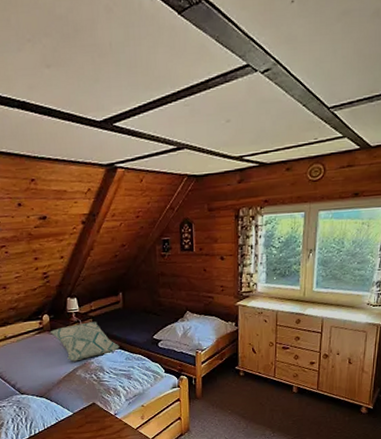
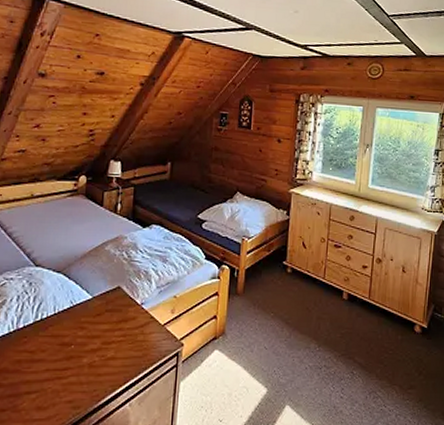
decorative pillow: present [49,321,120,362] -> none [84,190,159,234]

